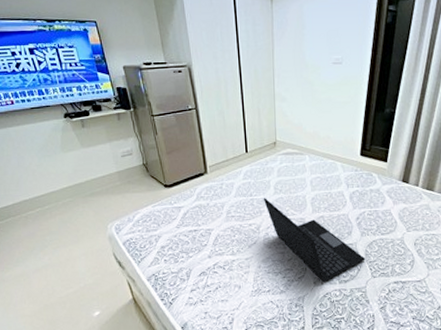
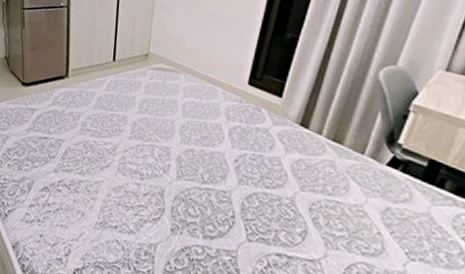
laptop: present [264,198,366,282] -> none [125,115,241,232]

